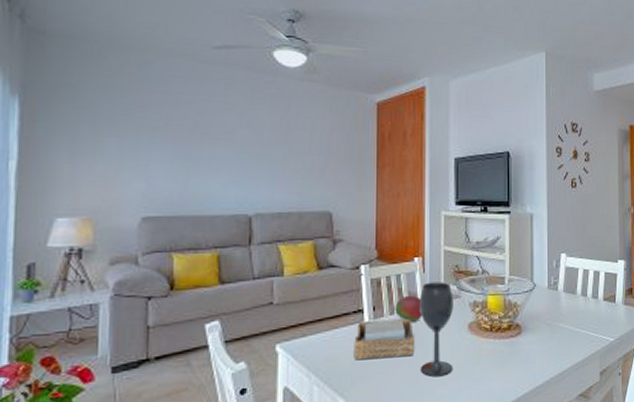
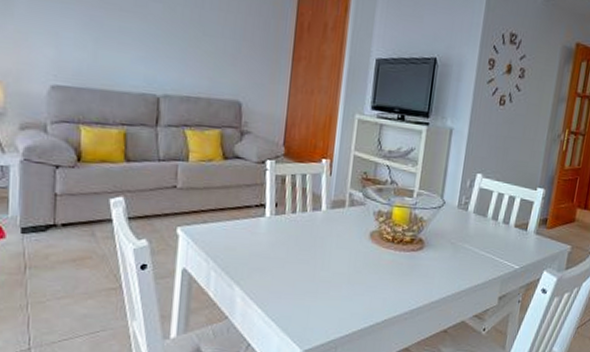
napkin holder: present [354,319,415,361] -> none [252,216,314,256]
fruit: present [395,295,422,322] -> none [297,196,324,223]
wine glass: present [419,282,454,377] -> none [317,186,359,280]

